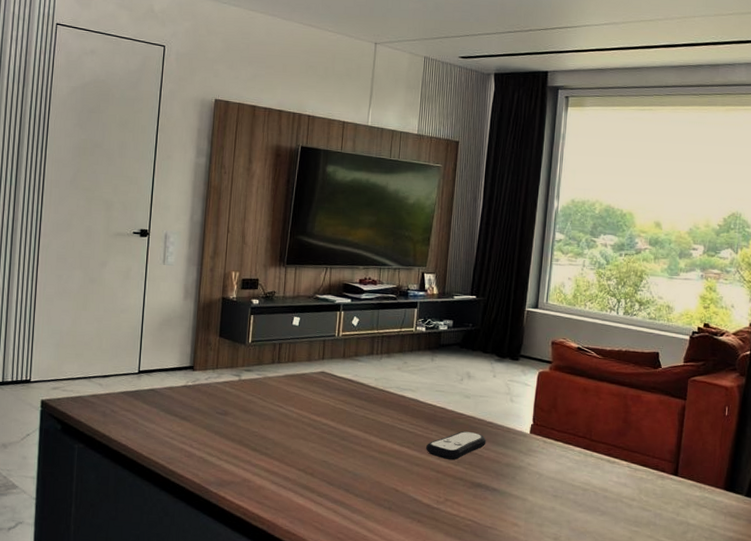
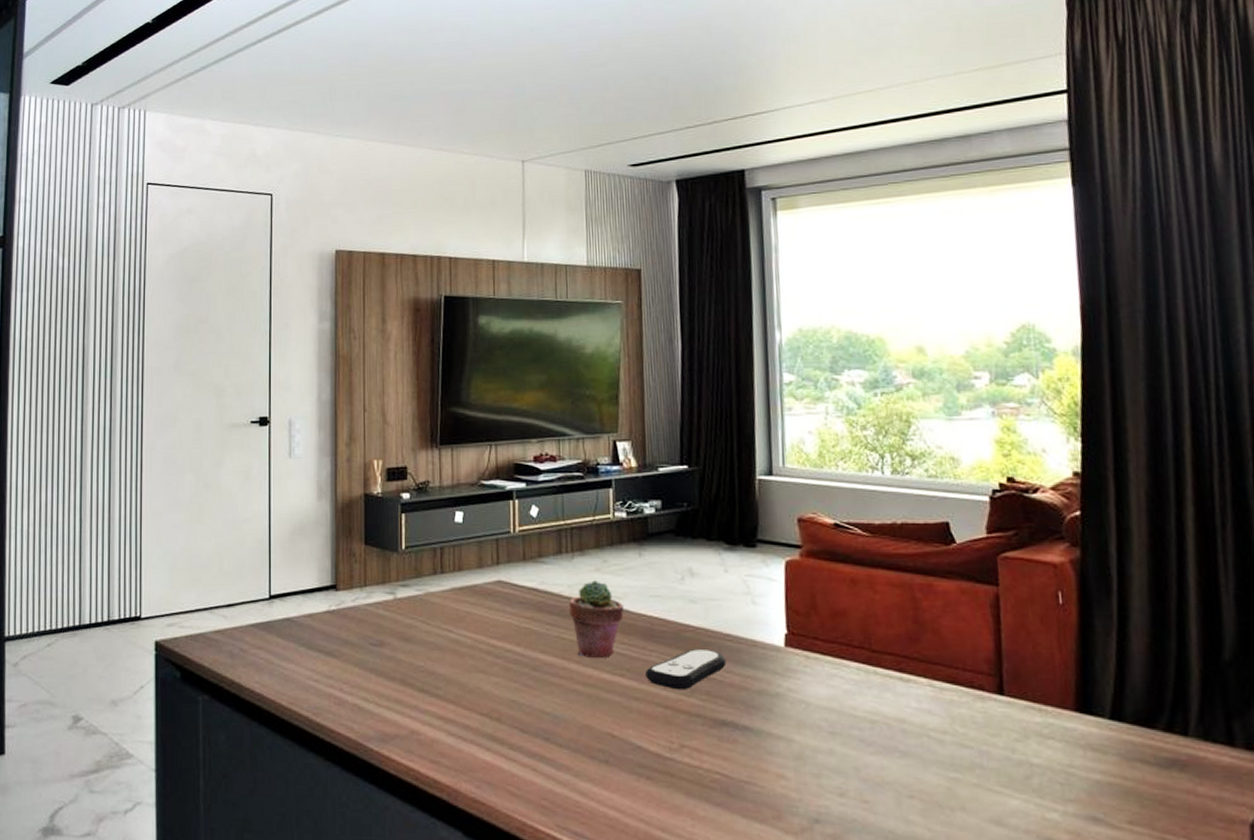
potted succulent: none [374,376,415,434] -> present [569,580,624,659]

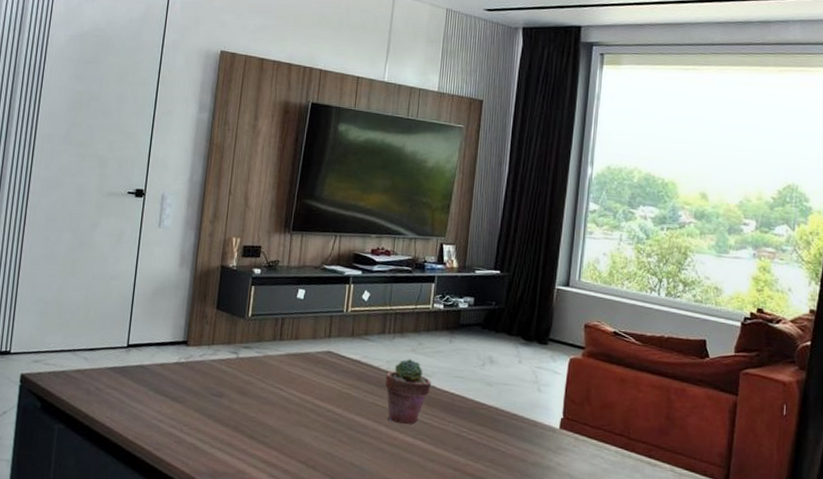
remote control: present [645,648,727,690] -> none [442,423,510,457]

